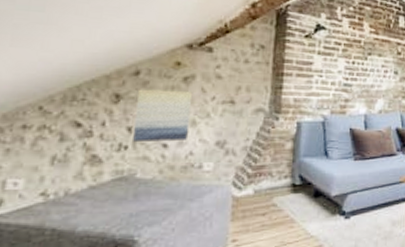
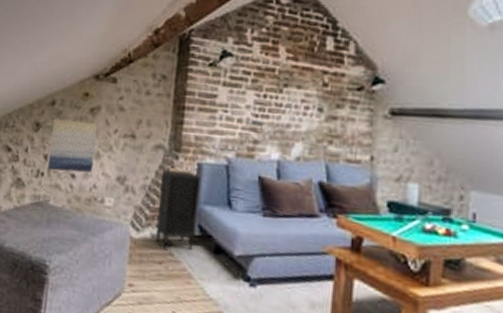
nightstand: none [258,130,300,203] -> present [156,170,201,250]

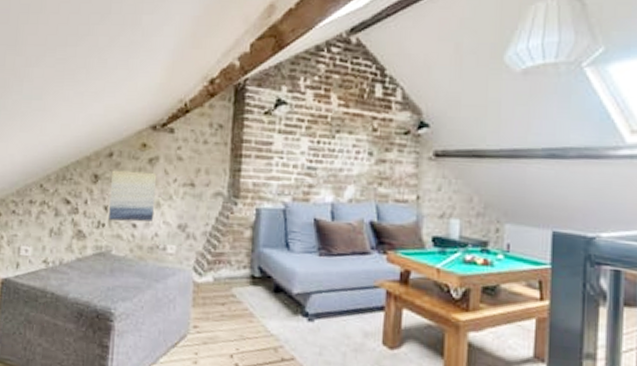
nightstand: present [156,170,201,250] -> none [217,216,259,292]

